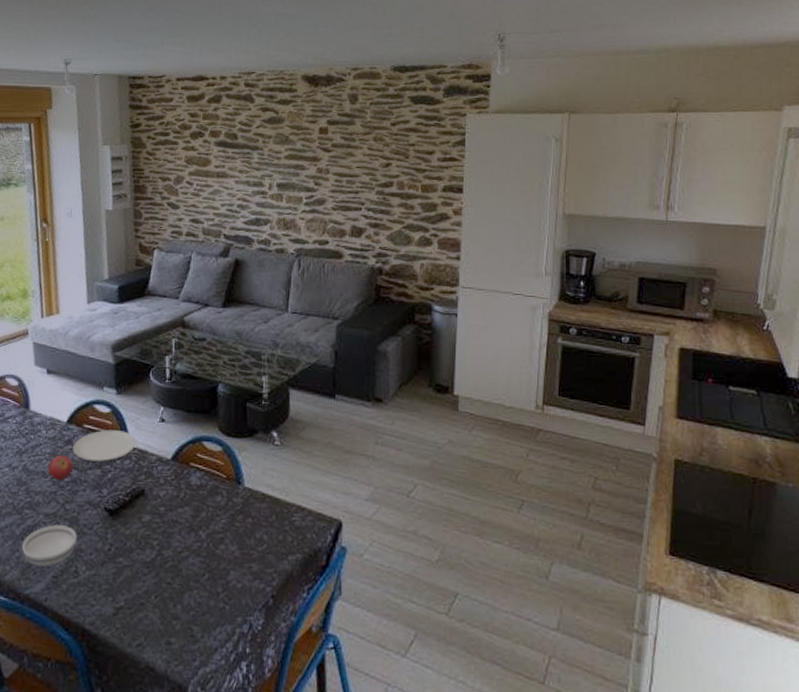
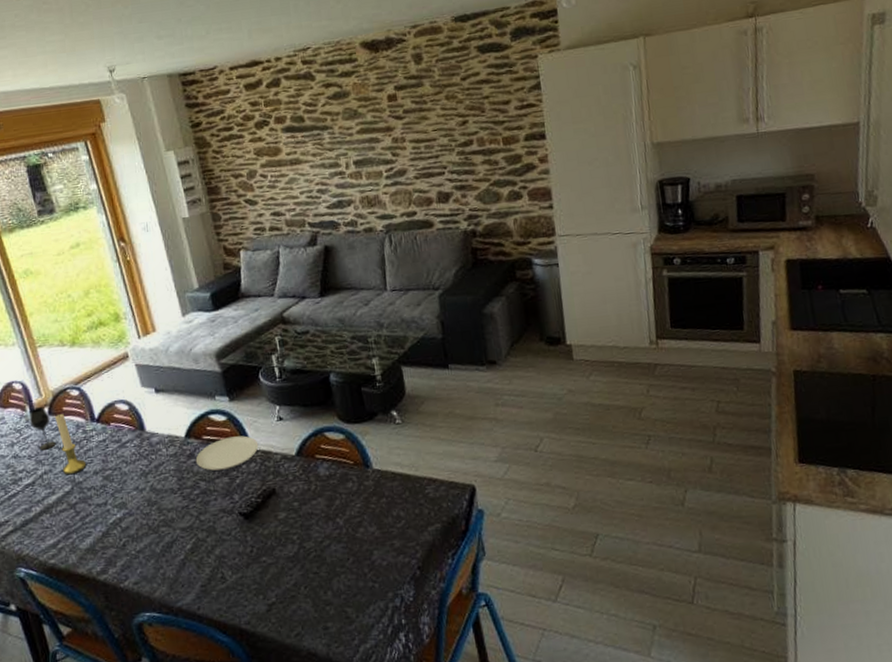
bowl: present [21,525,78,567] -> none [164,536,219,579]
fruit: present [48,455,74,481] -> none [175,469,201,495]

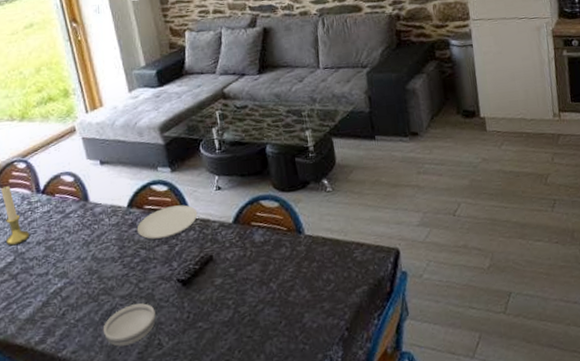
bowl: none [164,536,219,579] -> present [102,303,157,347]

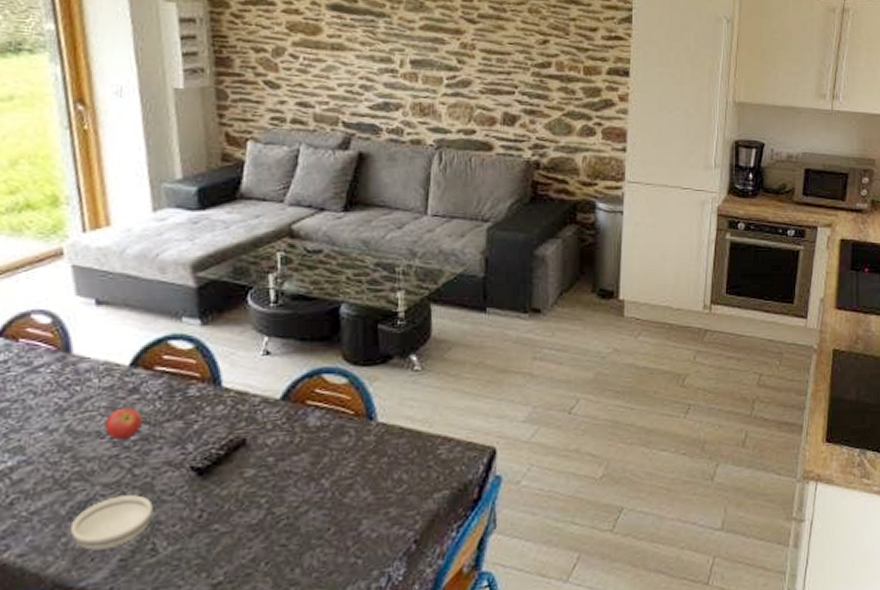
fruit: none [116,238,142,263] -> present [104,407,144,441]
plate: present [136,205,198,240] -> none [139,370,233,413]

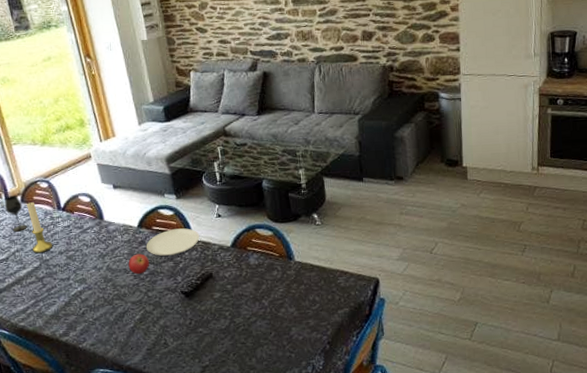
bowl: present [70,495,154,551] -> none [117,309,163,343]
plate: none [139,370,233,413] -> present [146,228,200,257]

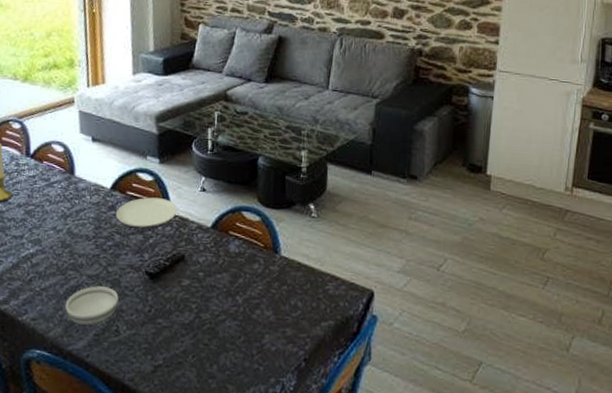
bowl: none [117,309,163,343] -> present [64,286,119,325]
fruit: present [128,254,150,275] -> none [91,220,117,244]

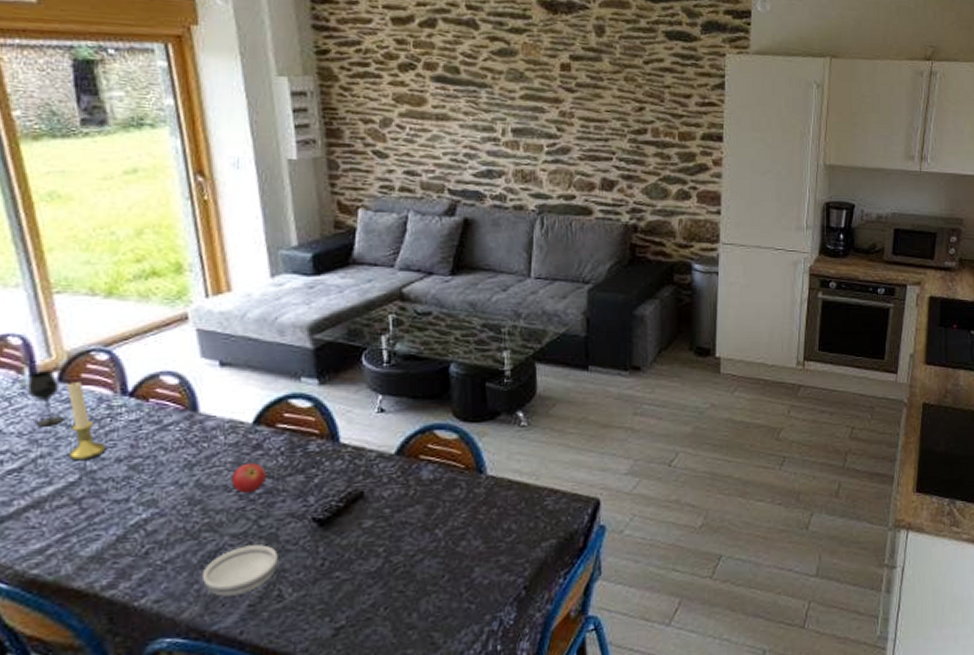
fruit: none [91,220,117,244] -> present [231,463,267,494]
plate: present [115,197,178,228] -> none [263,427,350,468]

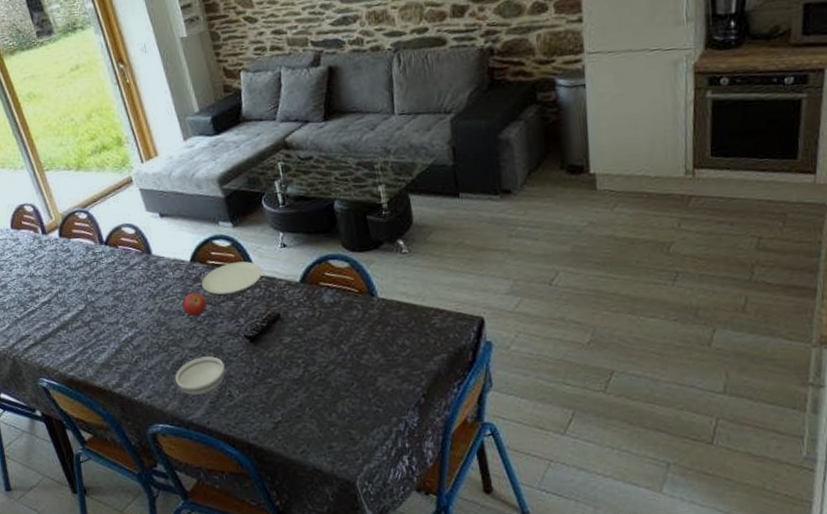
wine glass: present [26,369,64,427] -> none [41,228,68,271]
candle holder: present [67,381,107,461] -> none [66,235,98,295]
plate: none [263,427,350,468] -> present [201,261,263,295]

